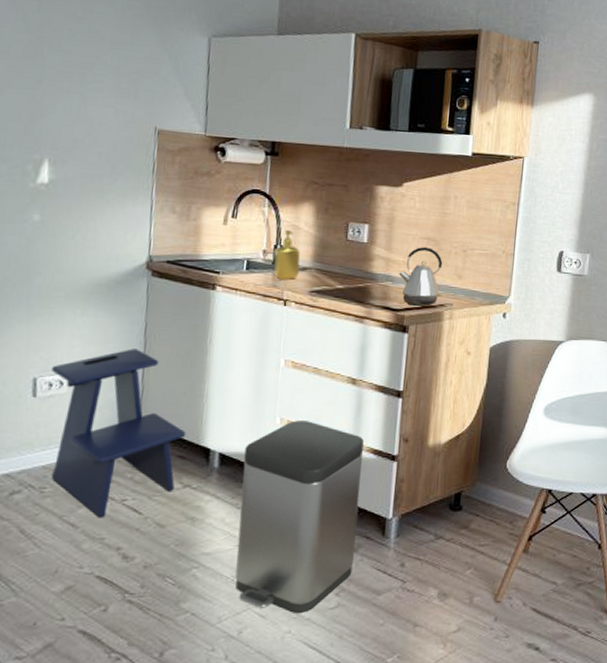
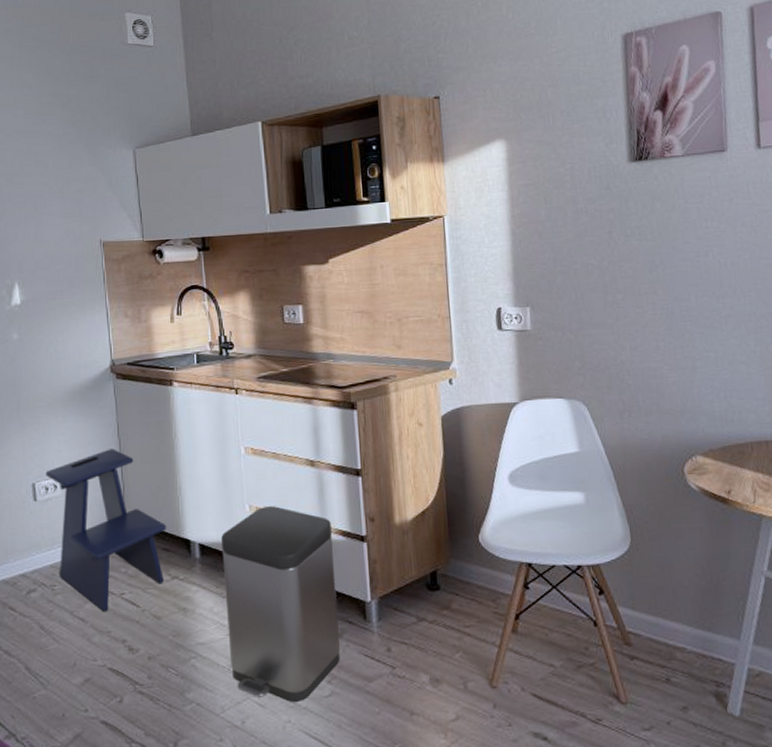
soap dispenser: present [273,229,300,280] -> none [220,319,245,370]
kettle: present [398,247,443,306] -> none [338,321,385,381]

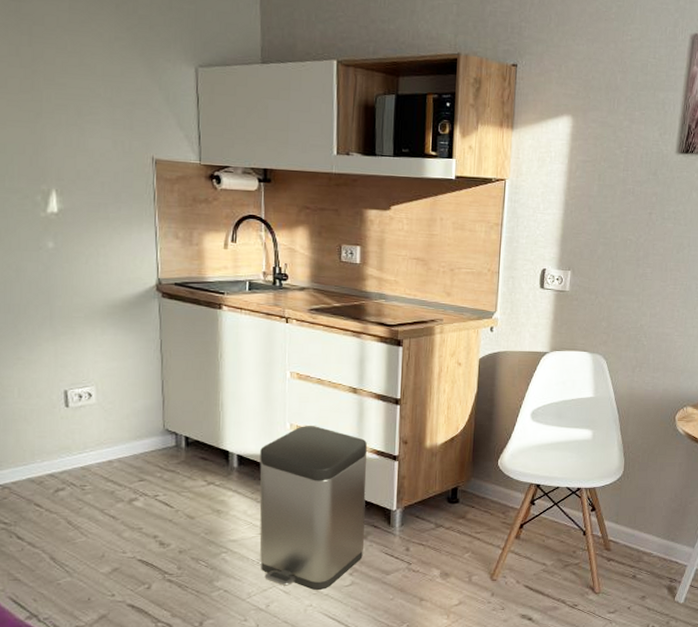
step stool: present [45,448,167,611] -> none [79,363,206,510]

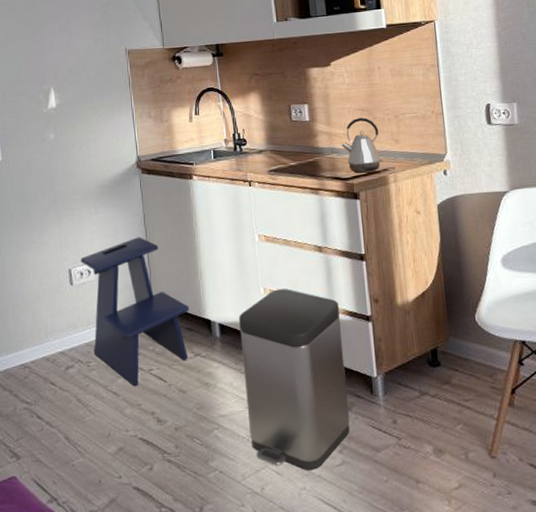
step stool: none [79,363,206,510] -> present [80,237,190,386]
kettle: none [390,267,433,322] -> present [341,117,384,173]

